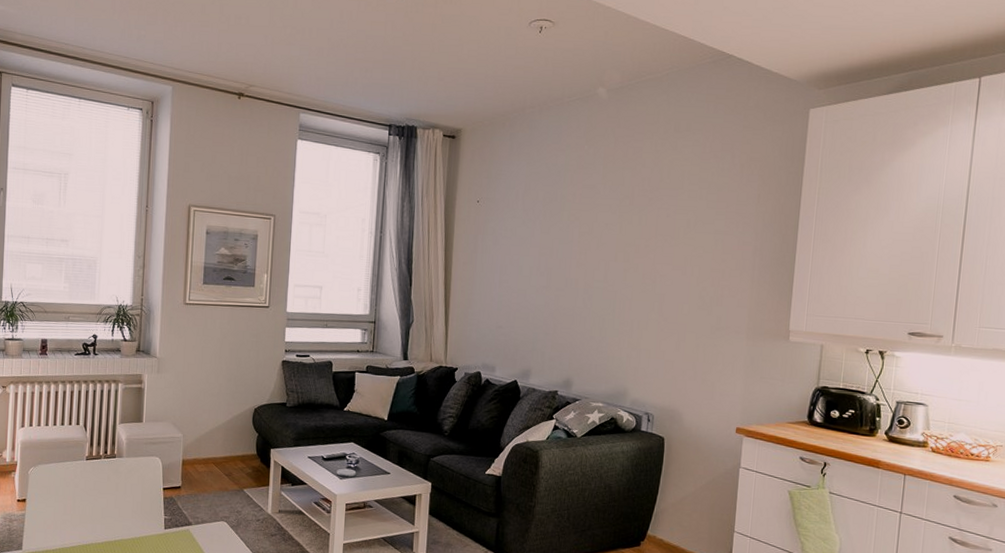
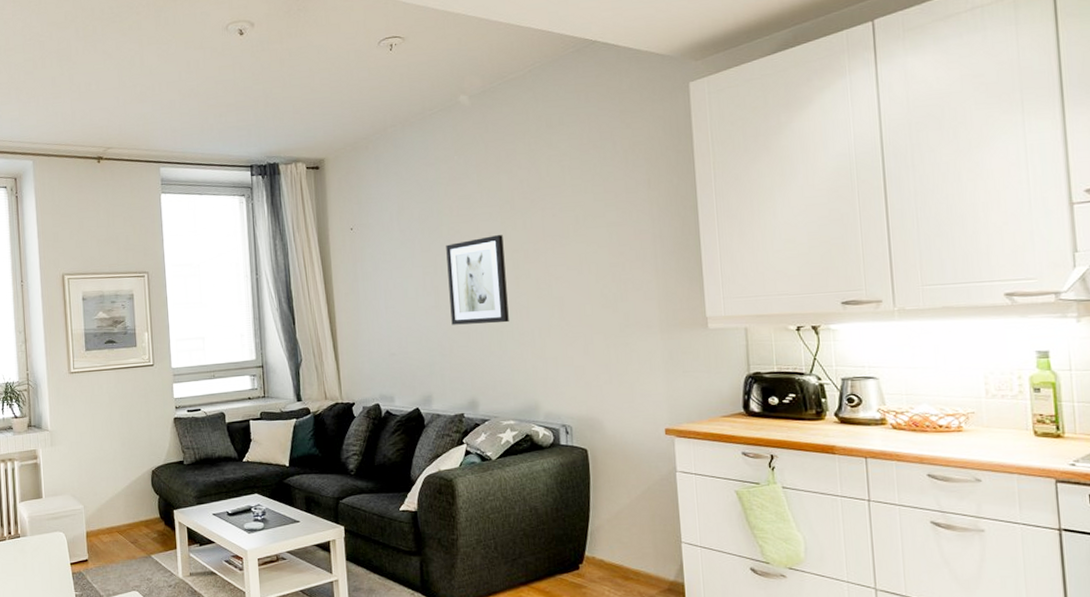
wall art: none [559,227,619,311] -> present [446,235,509,325]

